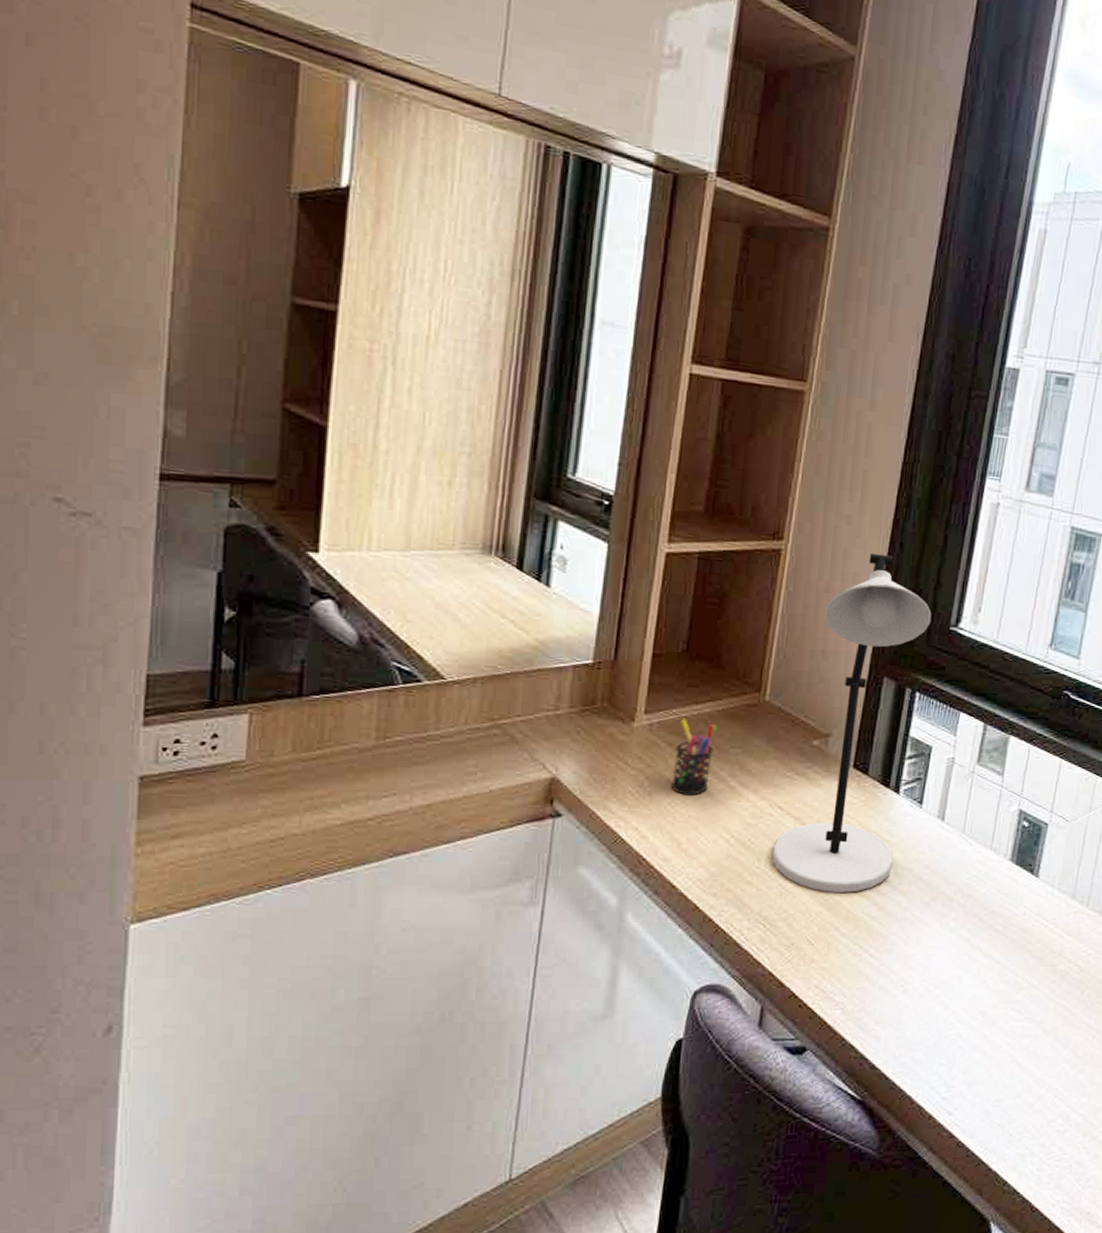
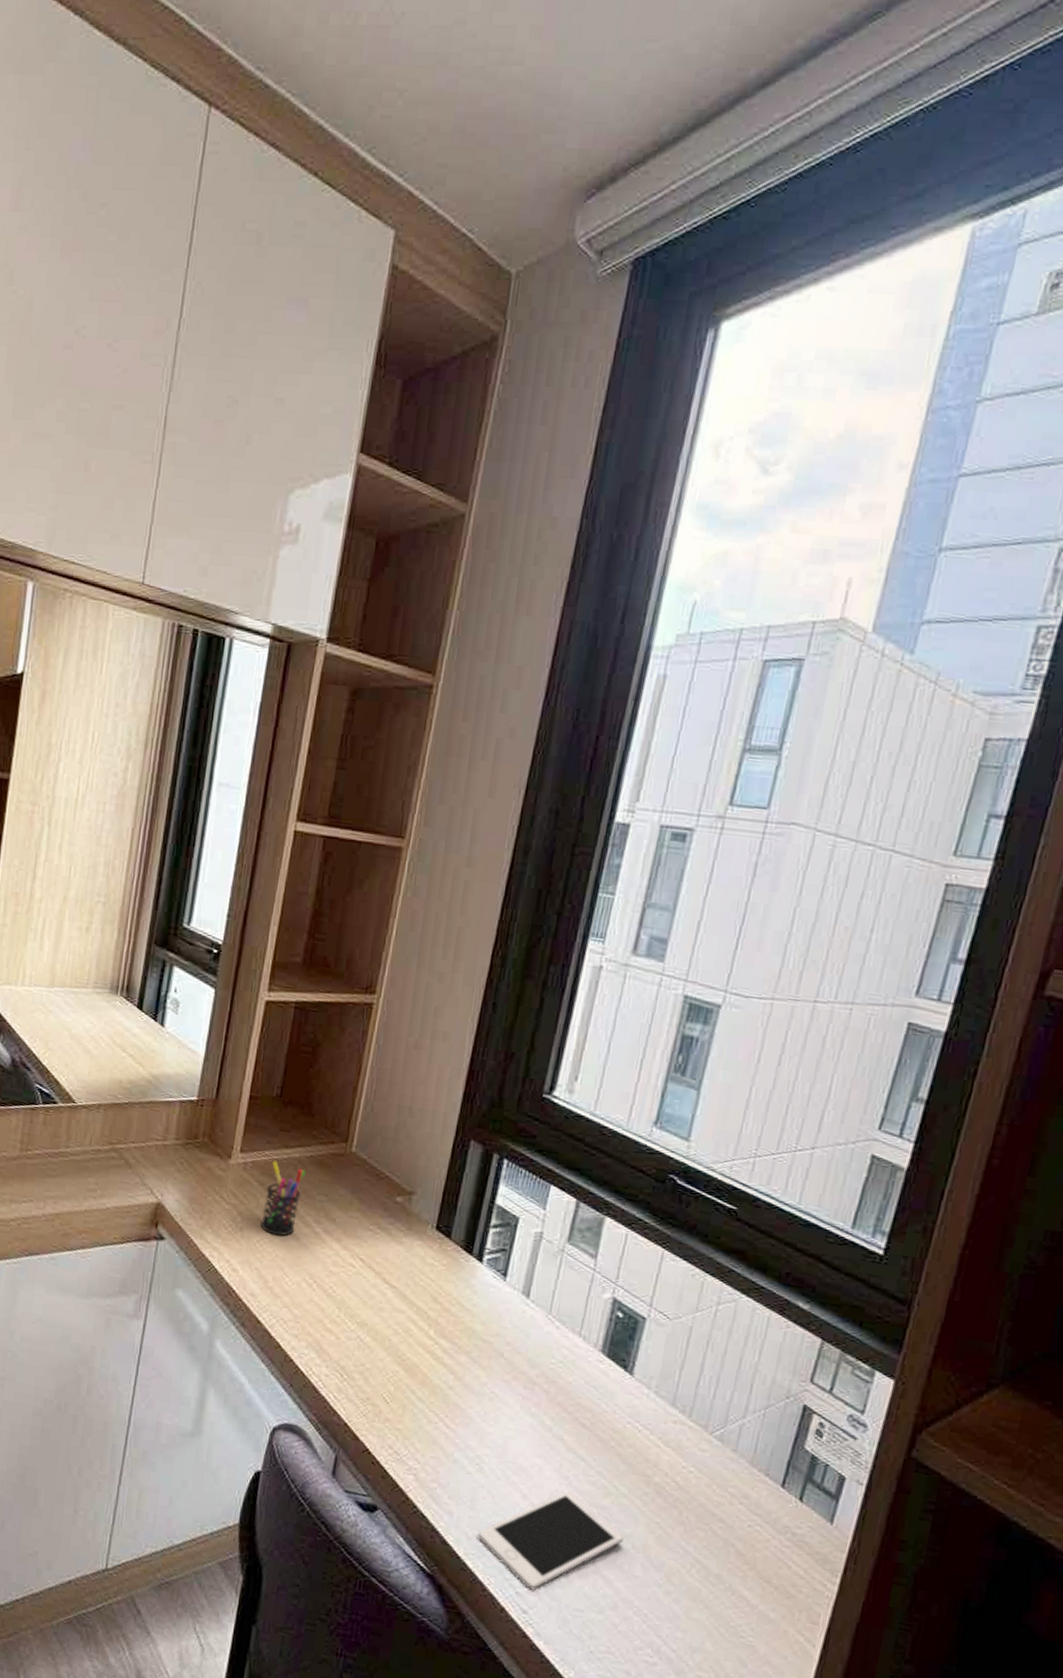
desk lamp: present [772,554,932,893] -> none [351,1012,524,1357]
cell phone: none [905,992,1037,1092] -> present [478,1489,625,1590]

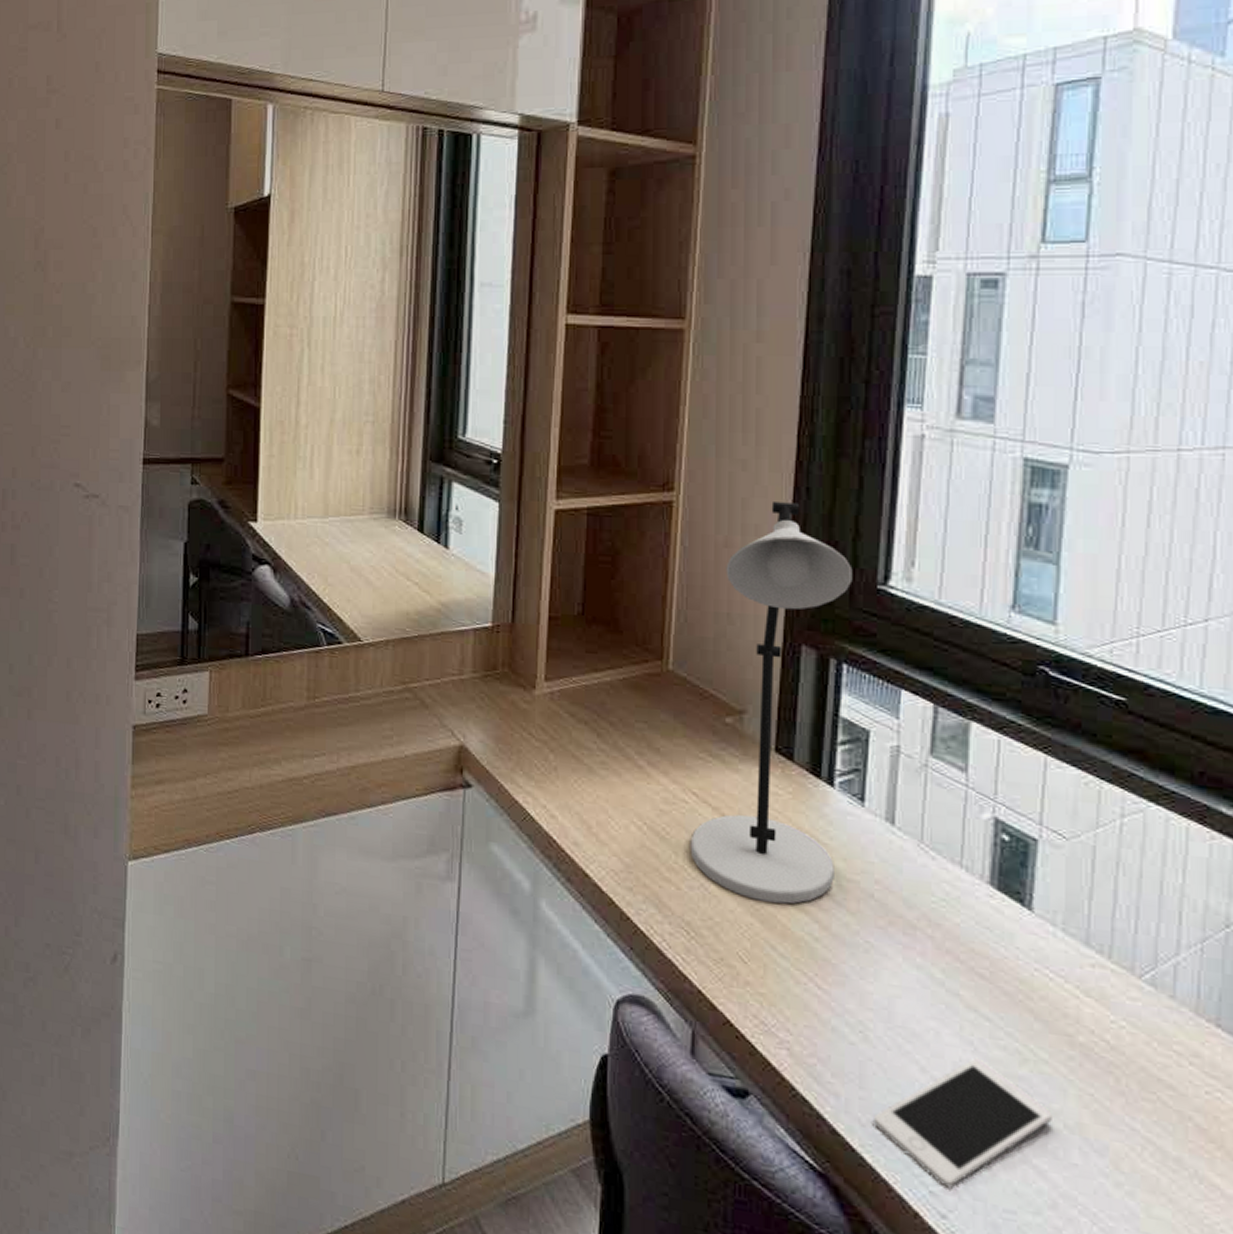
pen holder: present [260,1161,307,1237] -> none [576,687,621,774]
desk lamp: none [351,1012,524,1357] -> present [690,502,853,904]

